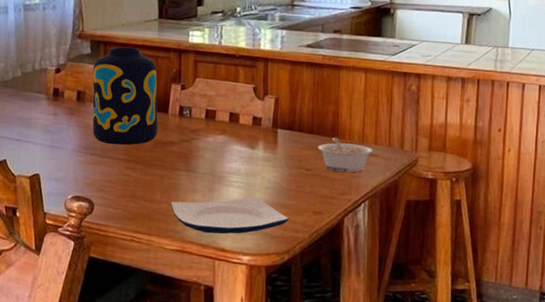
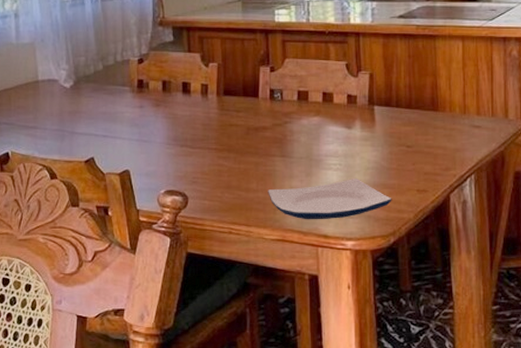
vase: present [92,47,158,145] -> none [176,31,248,134]
legume: present [317,137,373,172] -> none [417,110,476,146]

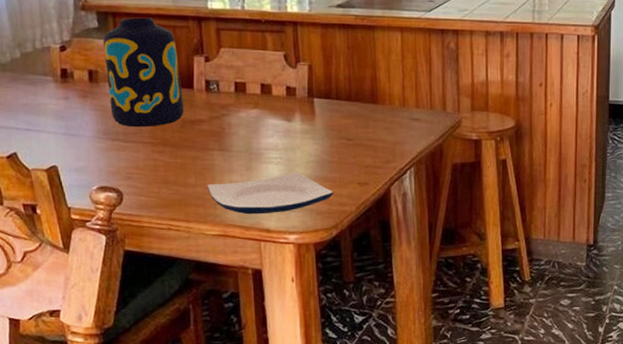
vase: none [176,31,248,134] -> present [102,17,184,128]

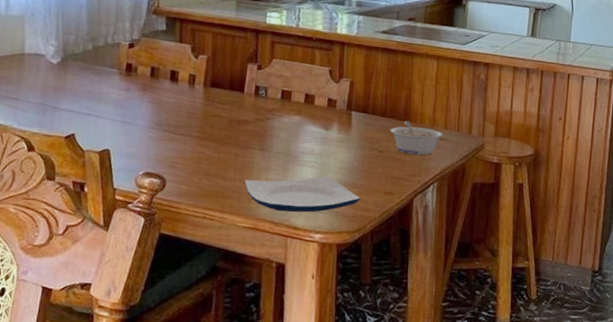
vase: present [102,17,184,128] -> none [166,24,234,123]
legume: none [357,103,415,139] -> present [390,121,443,155]

